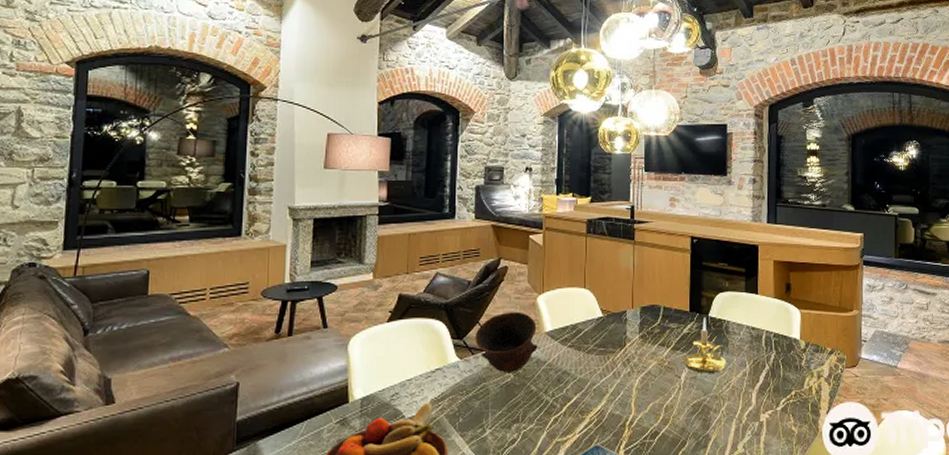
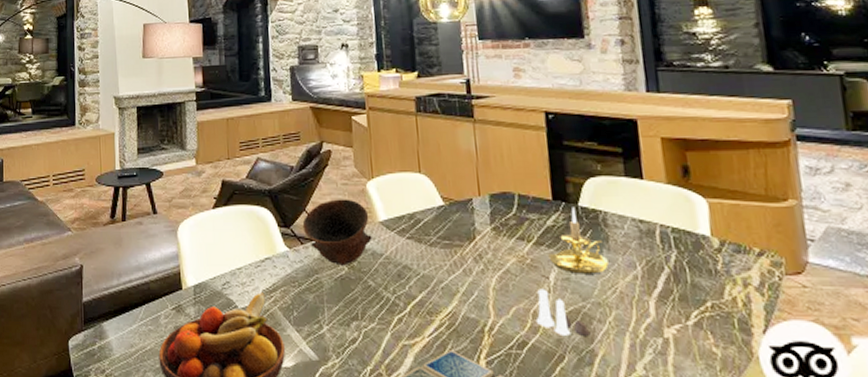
salt and pepper shaker set: none [667,386,707,426] -> present [535,288,591,337]

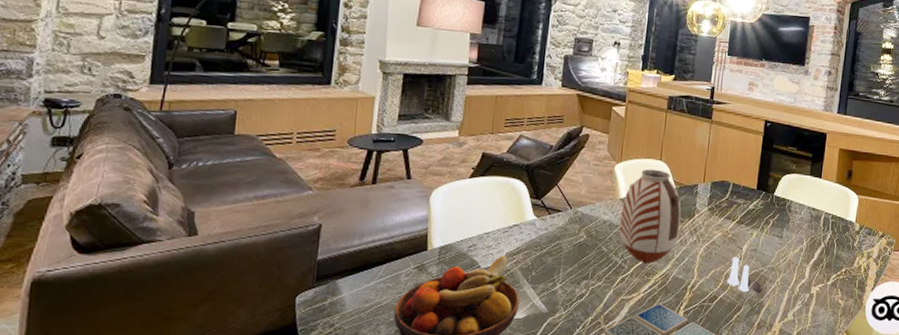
bowl: present [302,199,372,266] -> none [552,177,612,234]
vase: none [383,184,460,301] -> present [619,169,681,265]
candle holder: present [548,207,609,274] -> none [745,196,786,247]

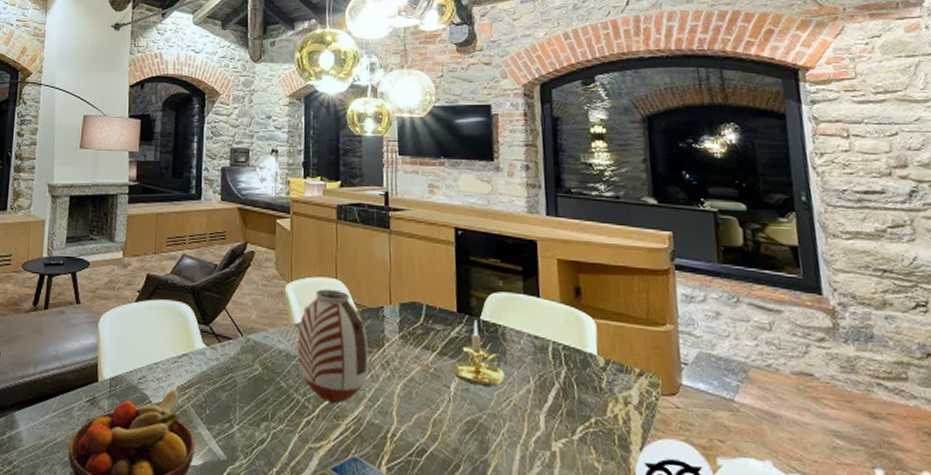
salt and pepper shaker set: present [726,256,763,293] -> none [435,398,485,446]
candle holder: none [745,196,786,247] -> present [450,320,505,386]

